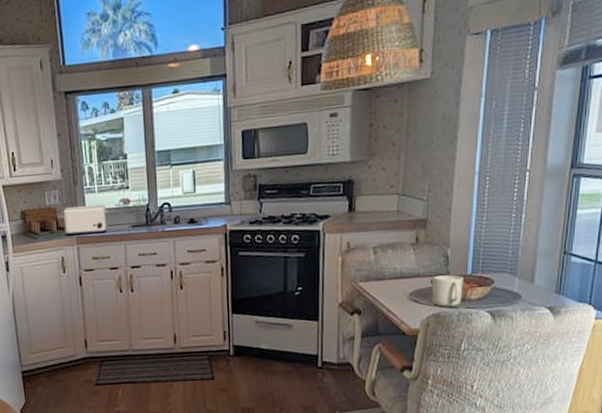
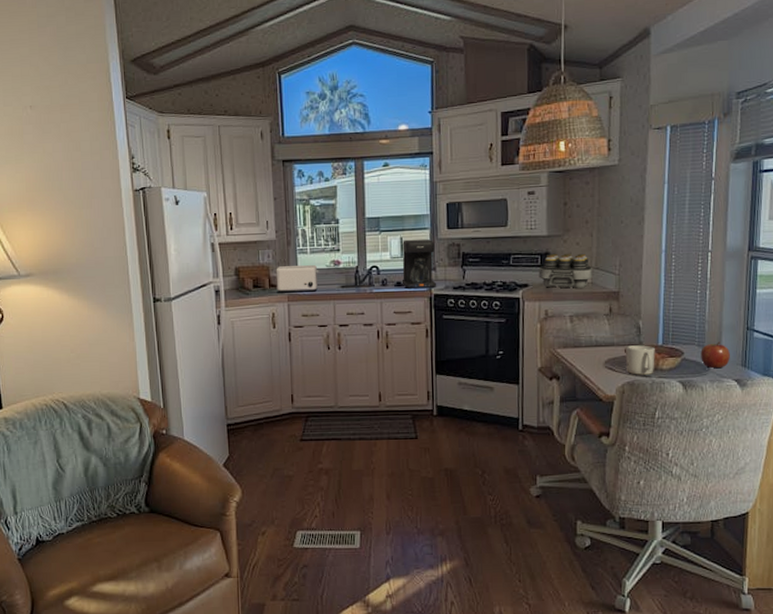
coffee maker: none [195,171,233,225] -> present [401,239,437,288]
spice rack: none [340,179,400,219] -> present [538,253,594,289]
fruit: none [512,268,544,297] -> present [701,341,730,369]

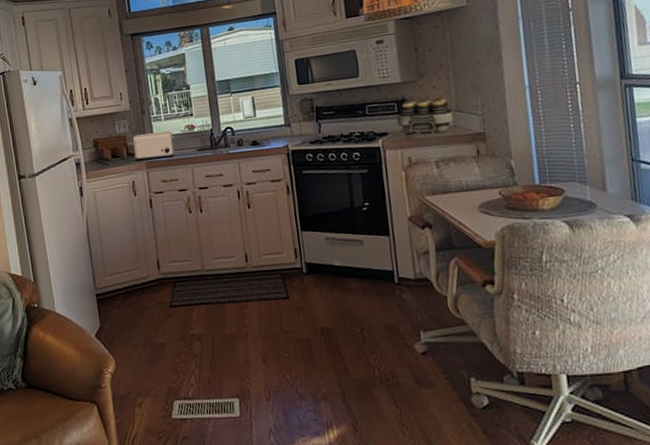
coffee maker: present [401,239,437,288] -> none [254,96,294,147]
mug: present [626,345,655,375] -> none [500,185,535,218]
fruit: present [701,341,730,369] -> none [583,176,618,205]

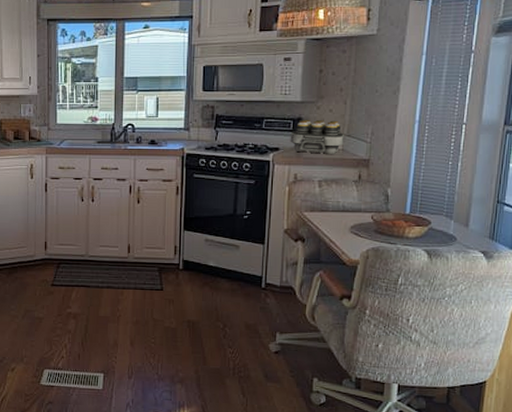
toaster: present [132,131,175,161] -> none [36,120,77,146]

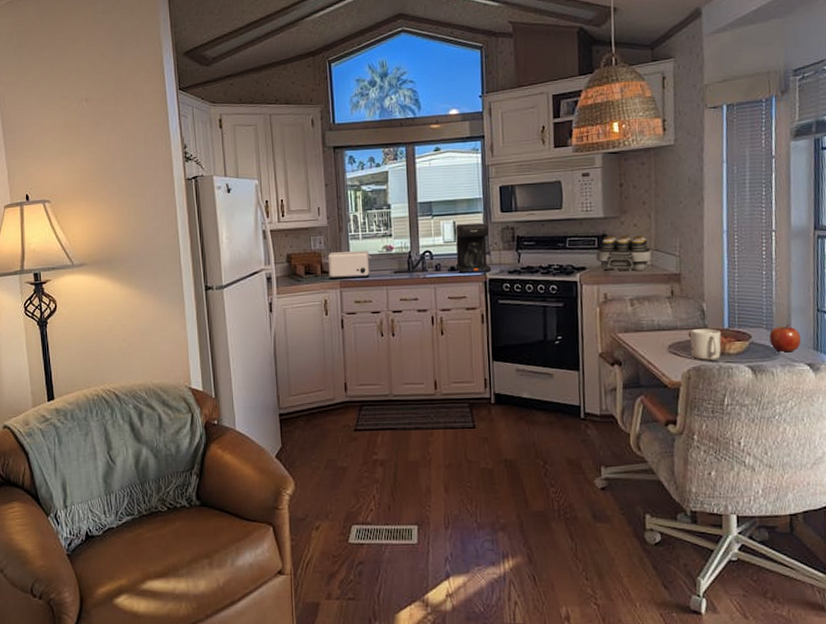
toaster: none [36,120,77,146] -> present [327,251,372,280]
coffee maker: none [155,100,190,147] -> present [455,222,492,273]
mug: none [372,212,402,242] -> present [690,329,722,360]
fruit: none [448,213,478,240] -> present [769,324,801,353]

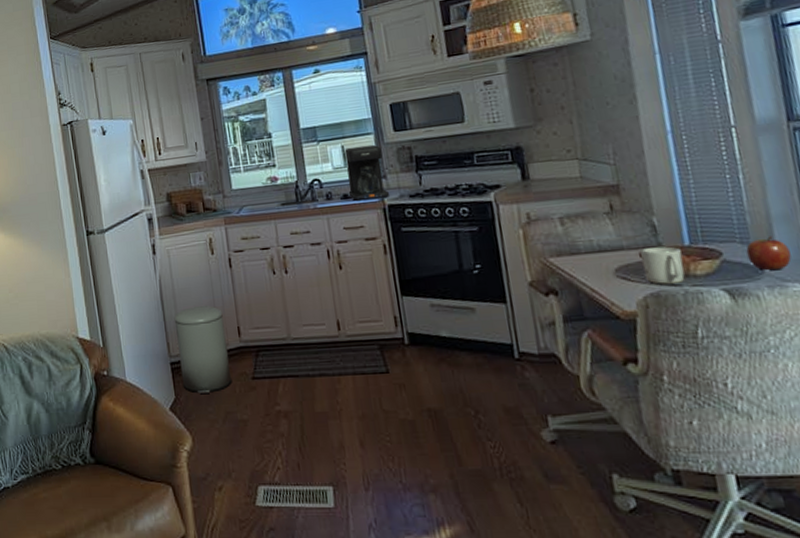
pedal bin: none [285,363,336,443] -> present [174,306,232,394]
toaster: present [327,251,372,280] -> none [209,183,256,217]
spice rack: present [596,235,653,271] -> none [510,143,582,187]

